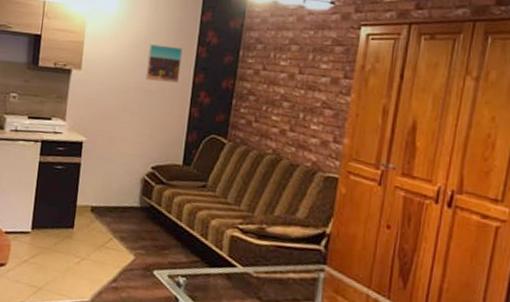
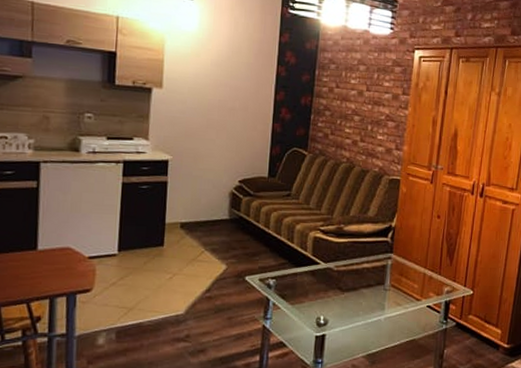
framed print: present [145,44,183,83] -> none [229,63,264,100]

